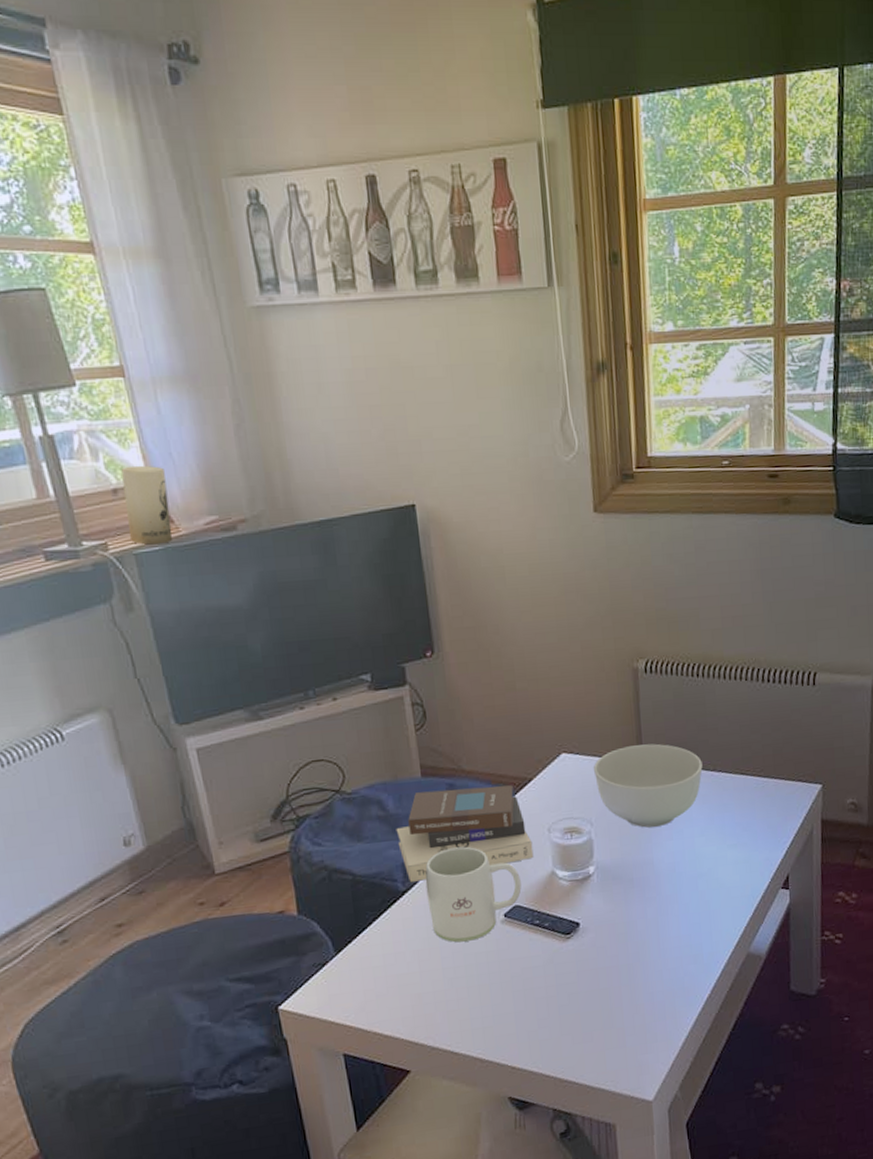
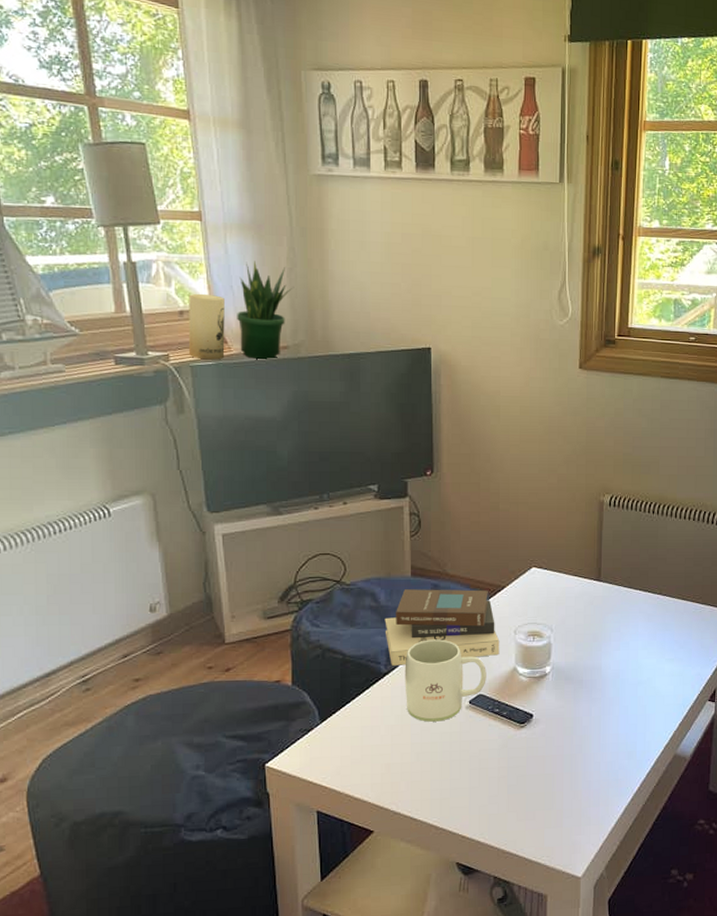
planter: none [178,419,245,538] -> present [237,261,294,359]
bowl: present [594,743,703,828] -> none [558,566,651,638]

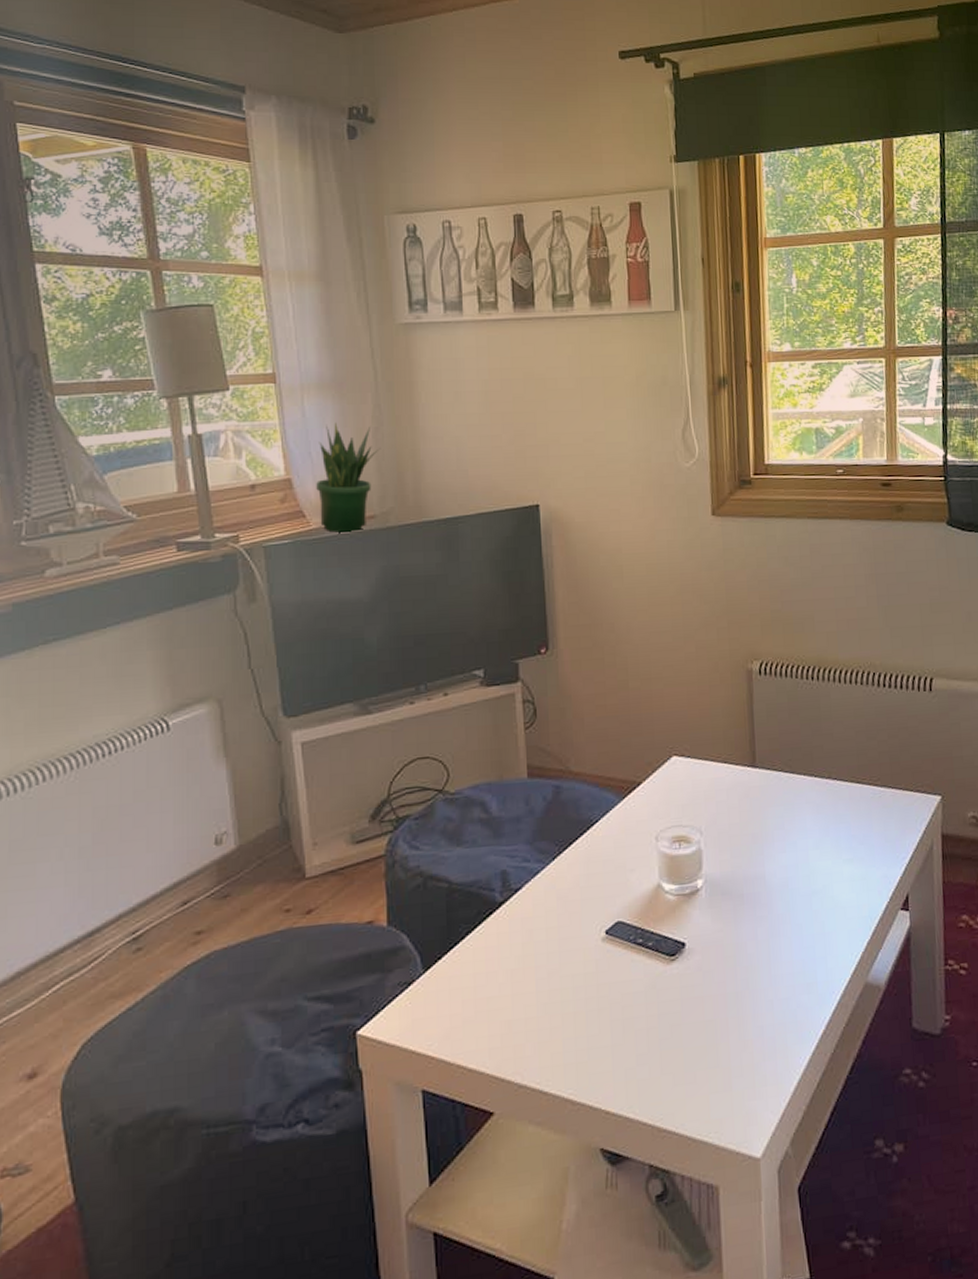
candle: present [189,293,225,360] -> none [261,463,303,538]
books: present [384,589,500,666] -> none [498,789,640,892]
mug: present [404,639,486,722] -> none [524,854,625,962]

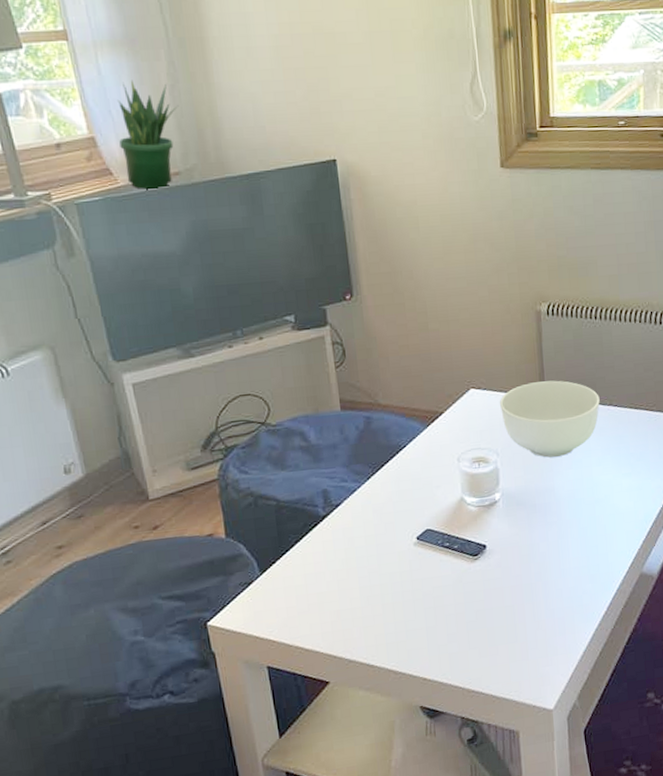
bowl: none [705,748,817,838] -> present [500,380,600,458]

